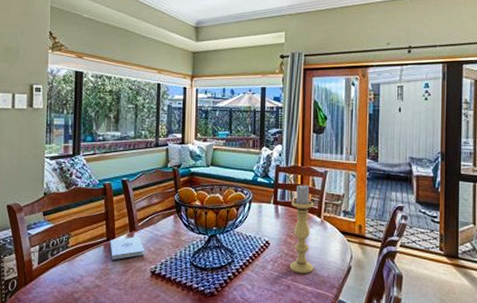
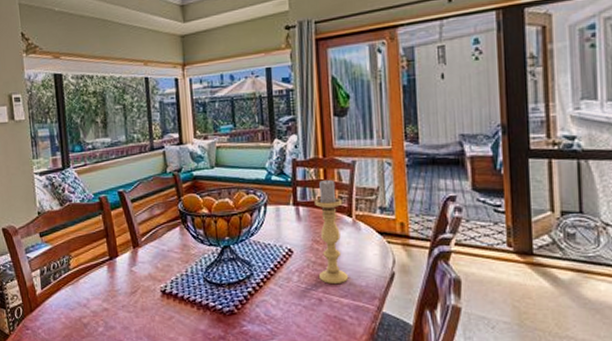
notepad: present [110,236,145,260] -> none [113,253,152,280]

